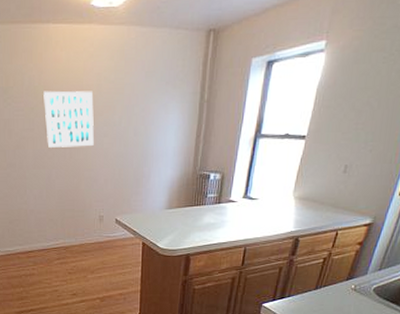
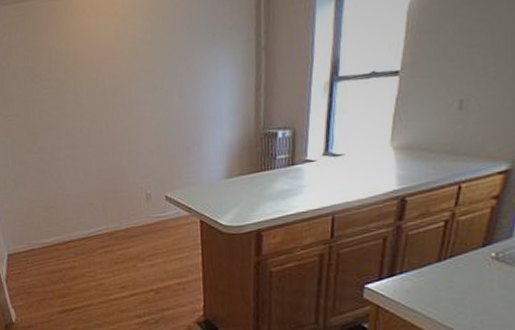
wall art: present [43,91,94,148] -> none [73,56,133,124]

